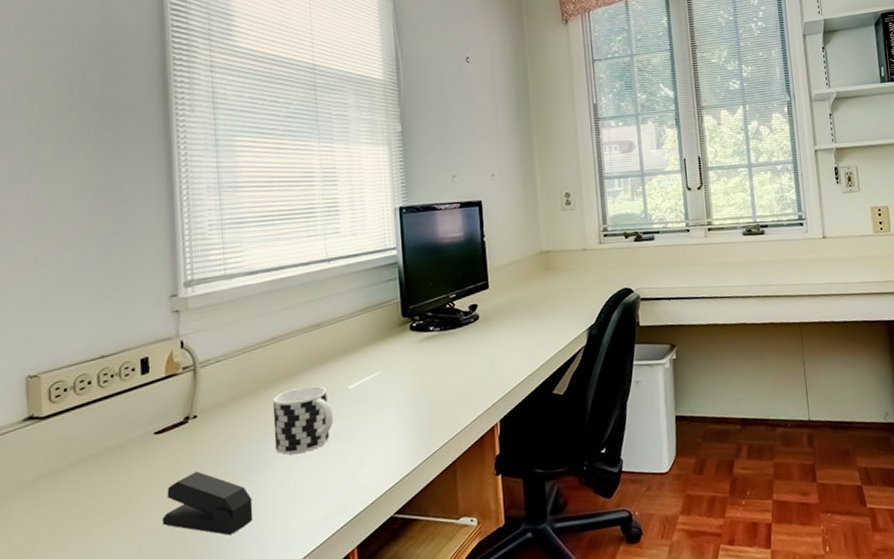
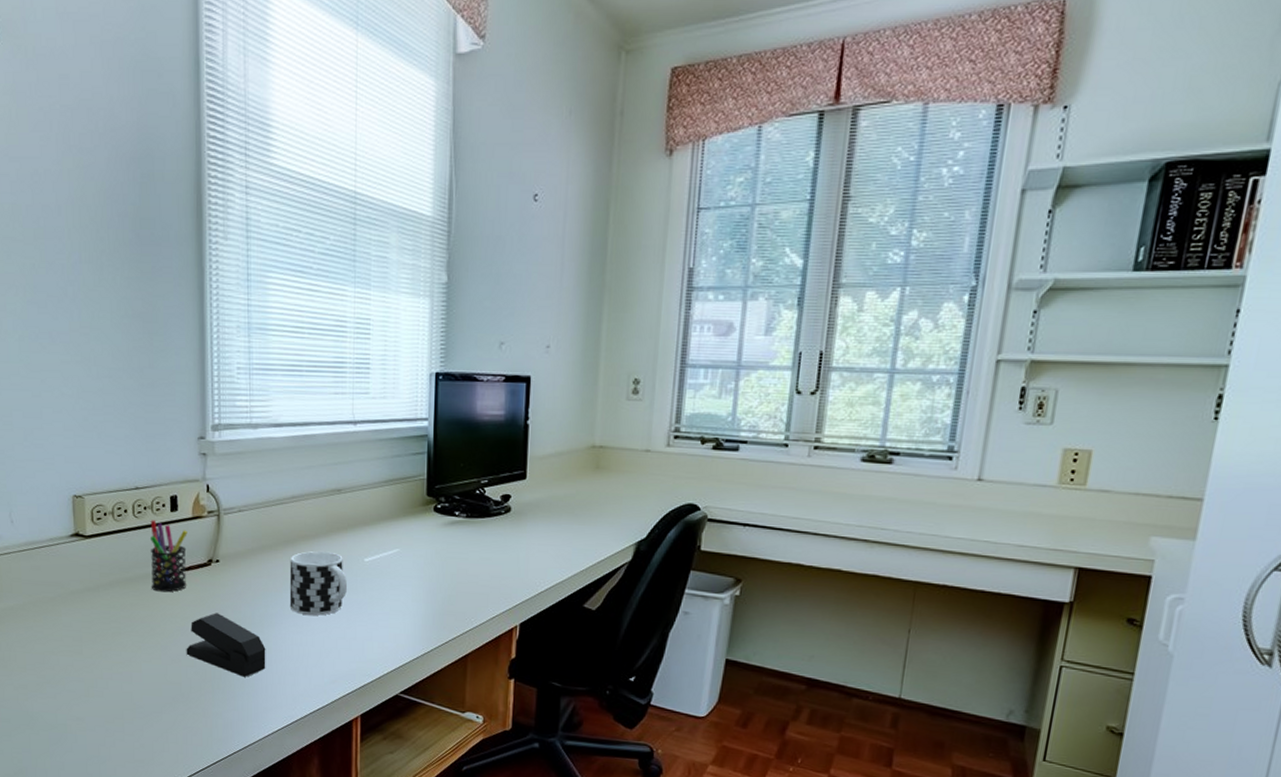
pen holder: none [118,387,162,462] -> present [150,520,188,592]

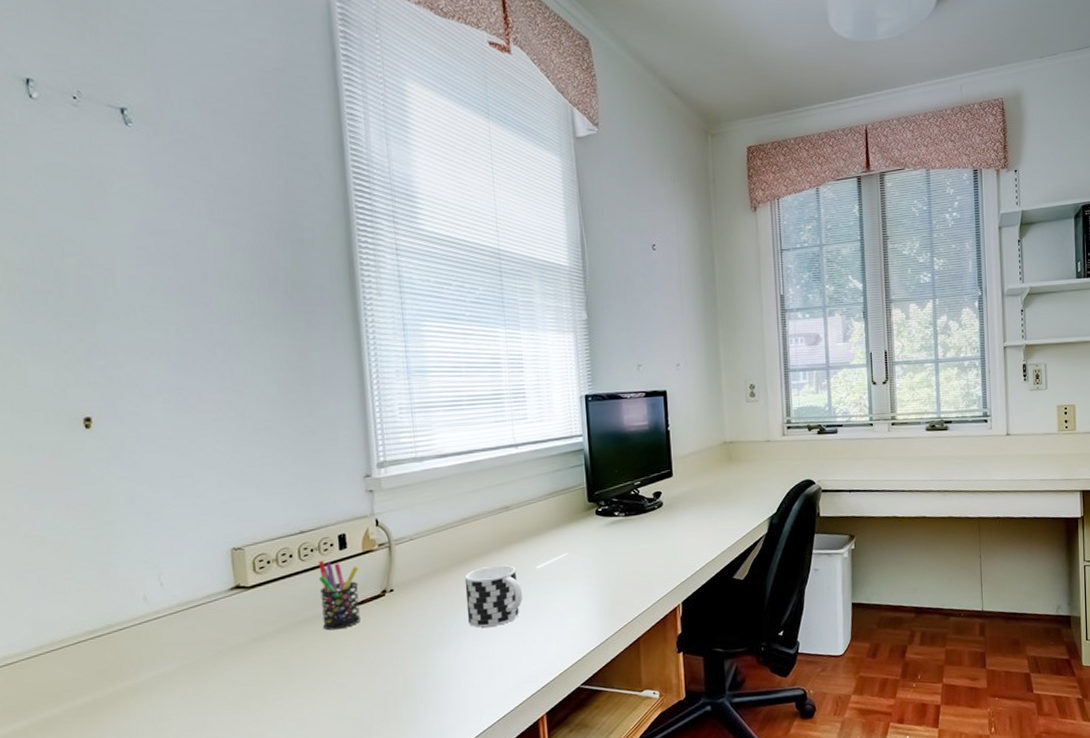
stapler: present [186,613,266,677] -> none [364,641,449,699]

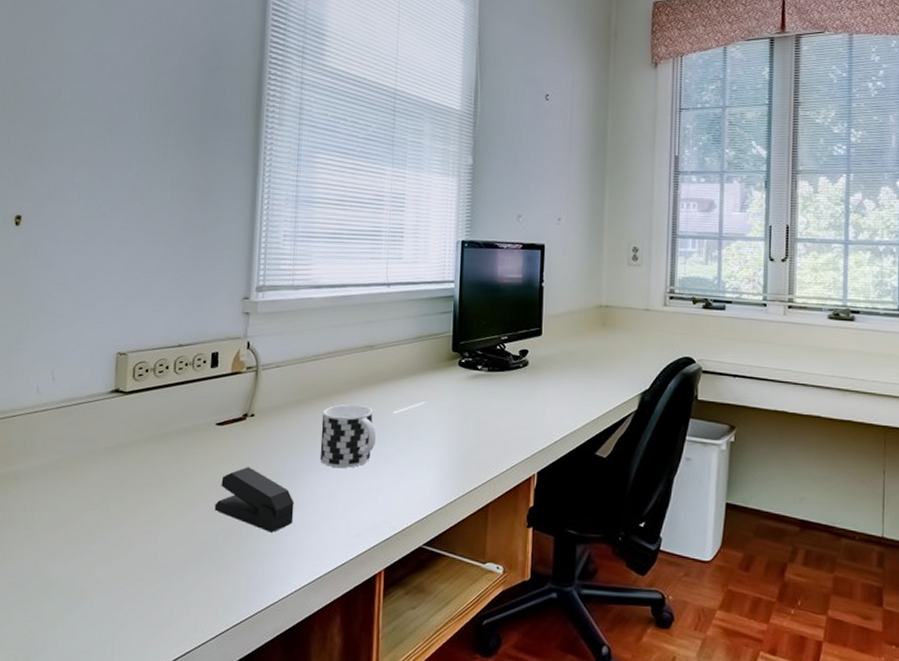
pen holder: present [318,561,362,630] -> none [185,376,226,447]
stapler: none [364,641,449,699] -> present [214,467,294,532]

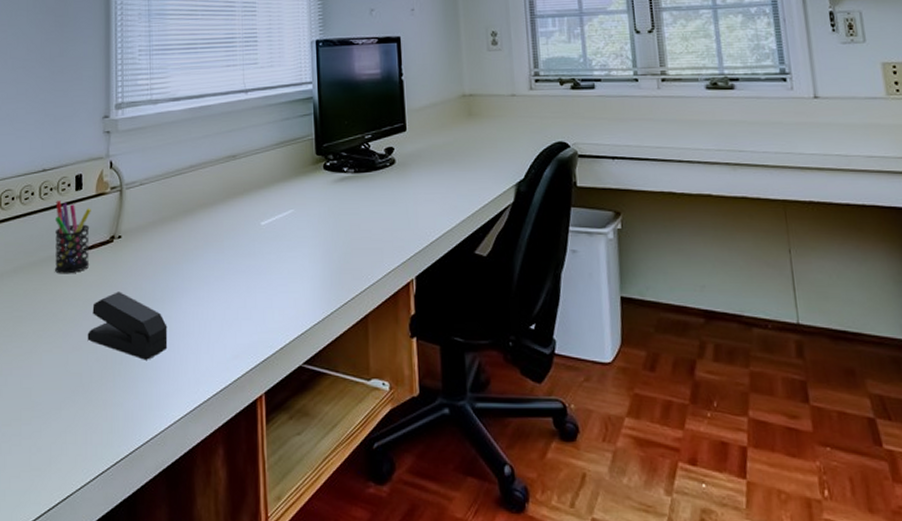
pen holder: none [185,376,226,447] -> present [54,201,91,274]
cup: present [320,404,377,468] -> none [189,218,246,287]

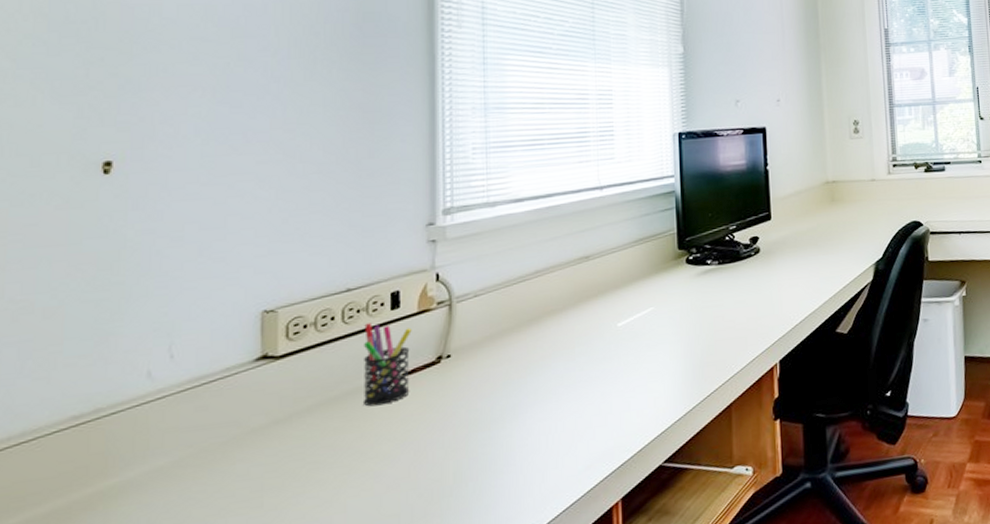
stapler: present [87,292,168,360] -> none [407,416,509,487]

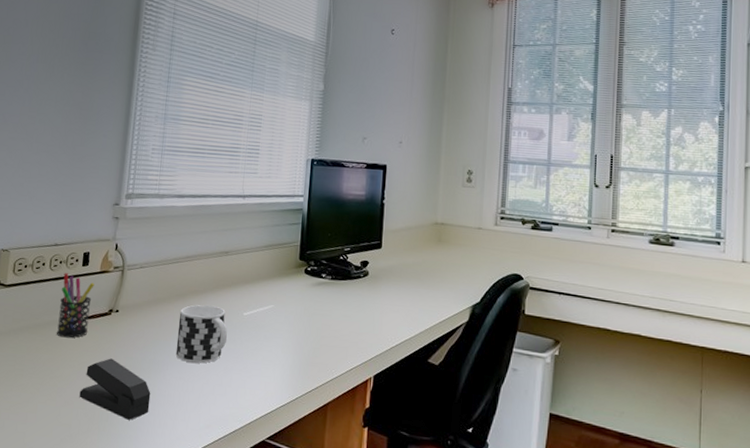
stapler: none [407,416,509,487] -> present [79,358,151,420]
cup: none [534,323,601,398] -> present [175,304,228,364]

